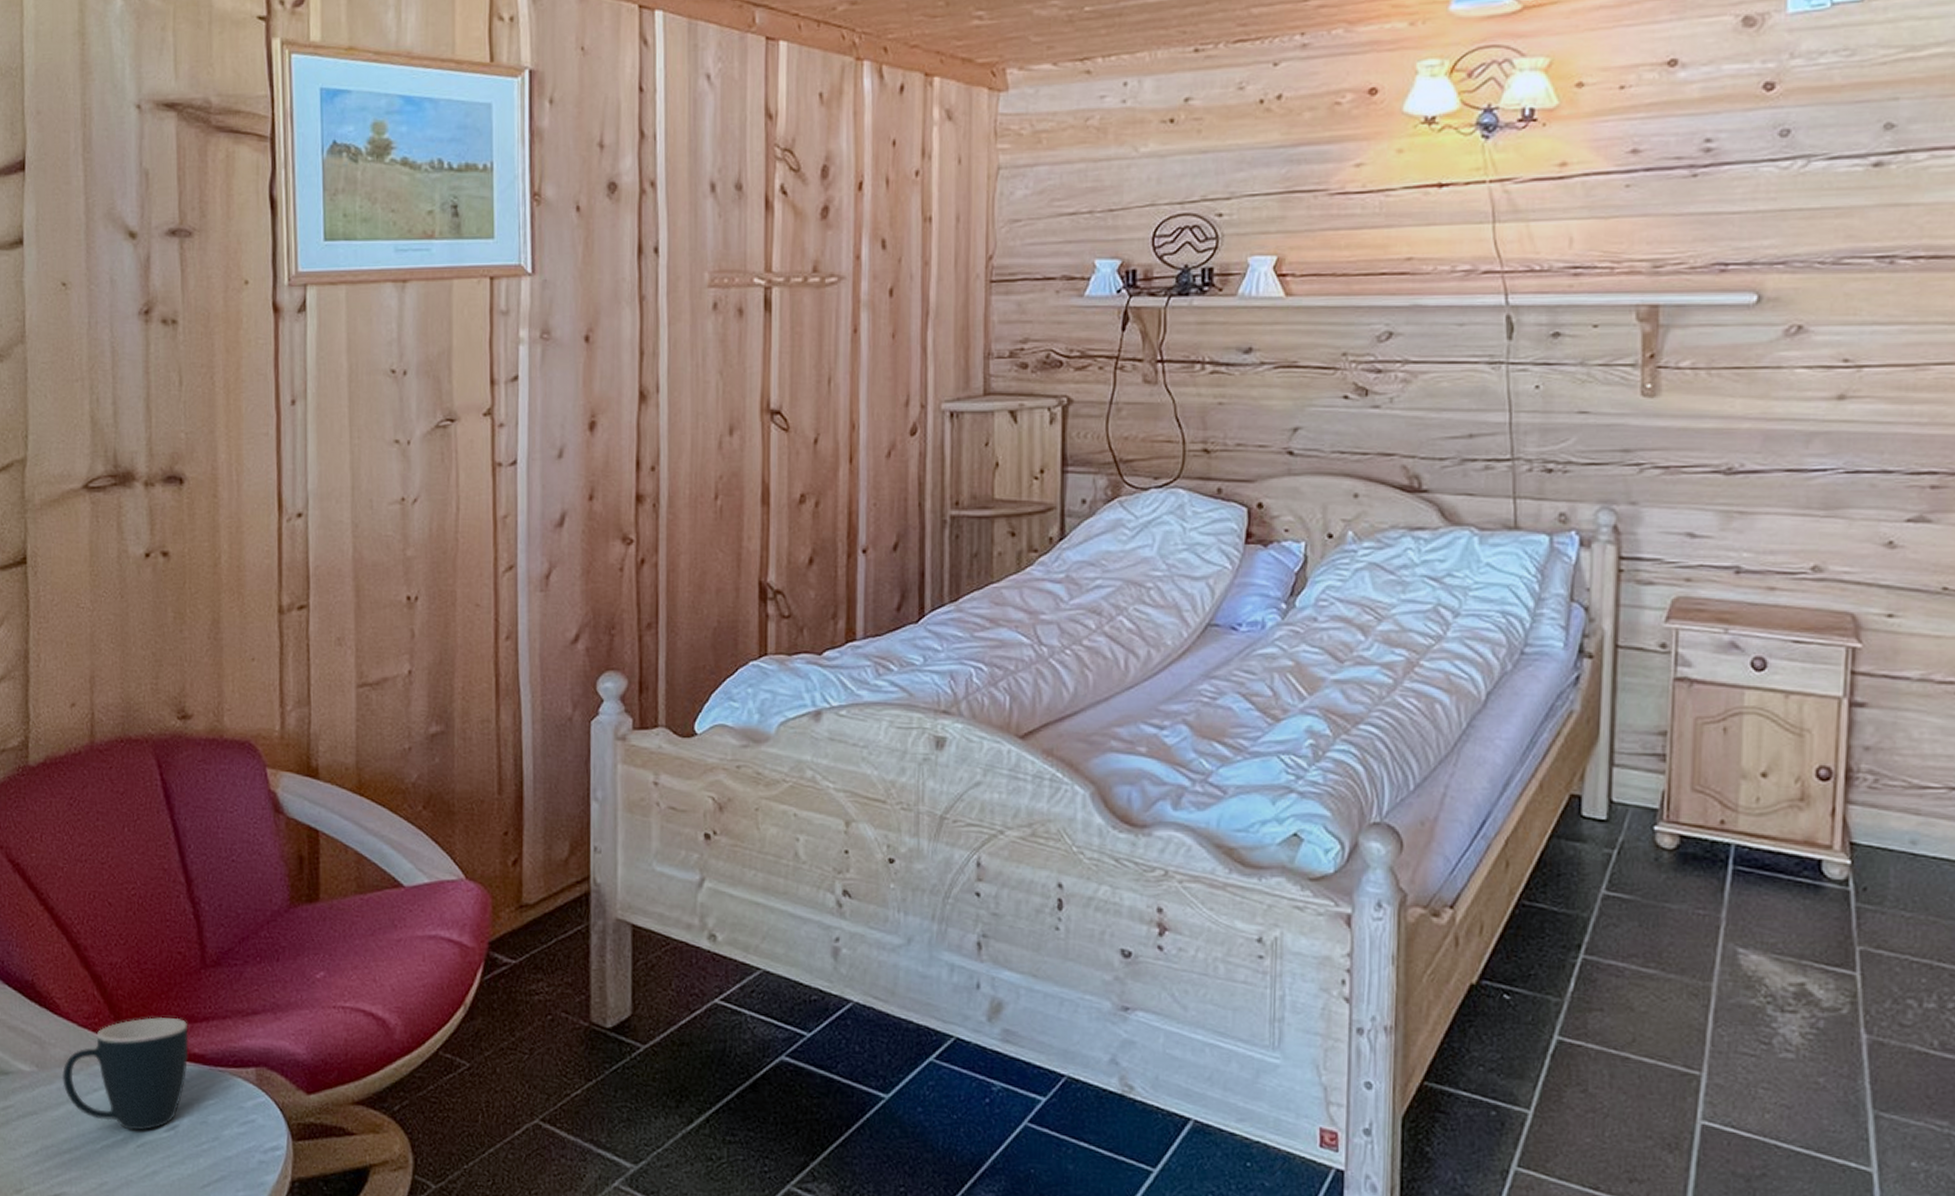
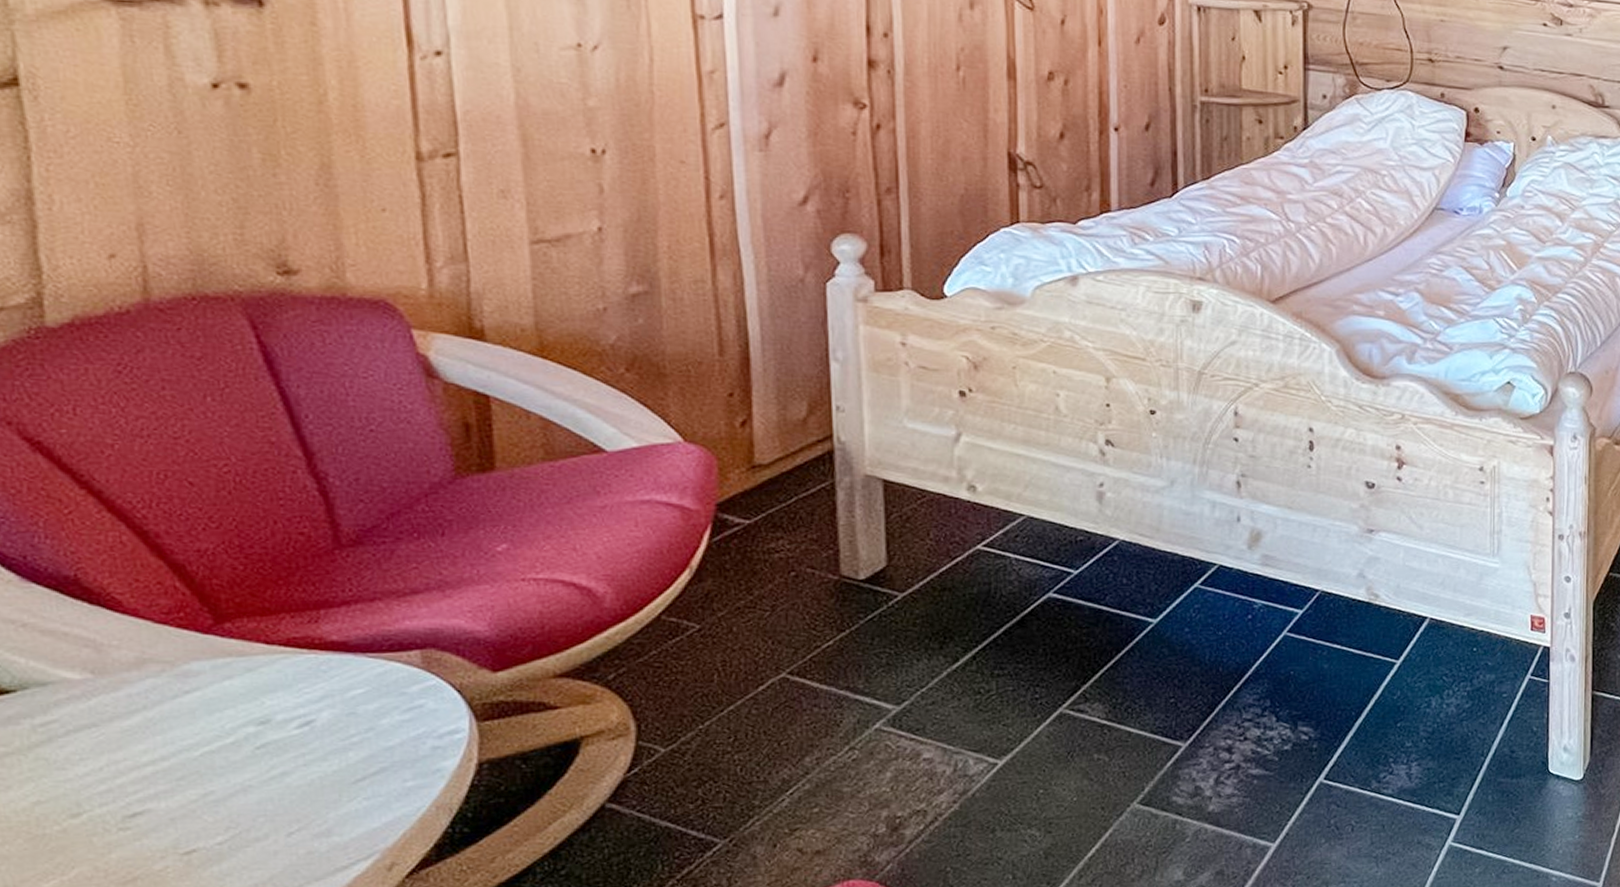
mug: present [61,1017,189,1131] -> none [132,605,324,732]

